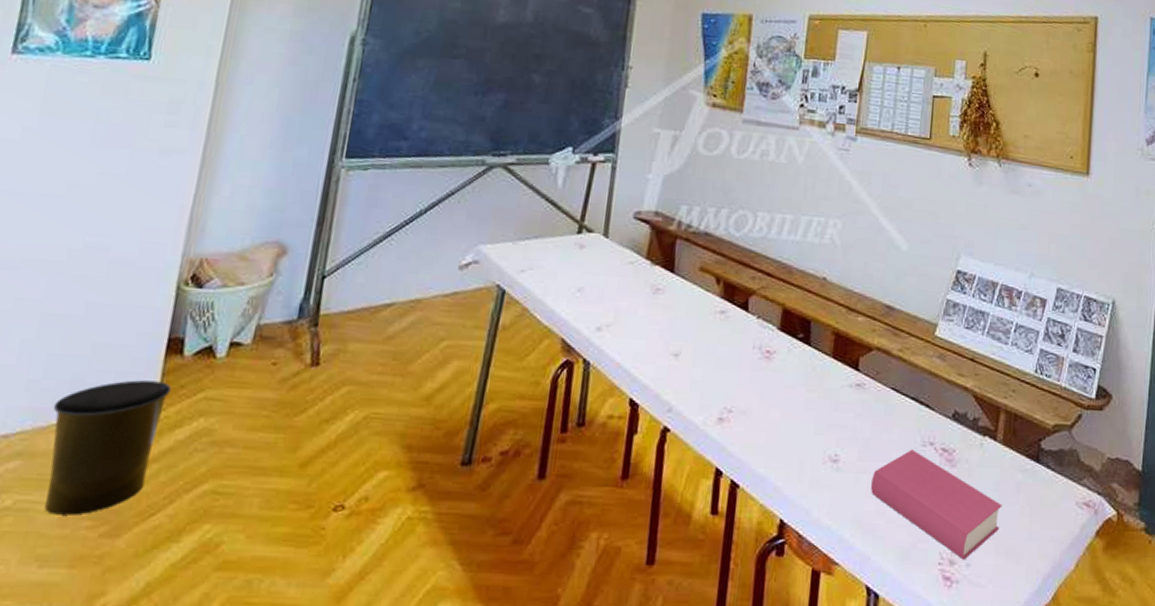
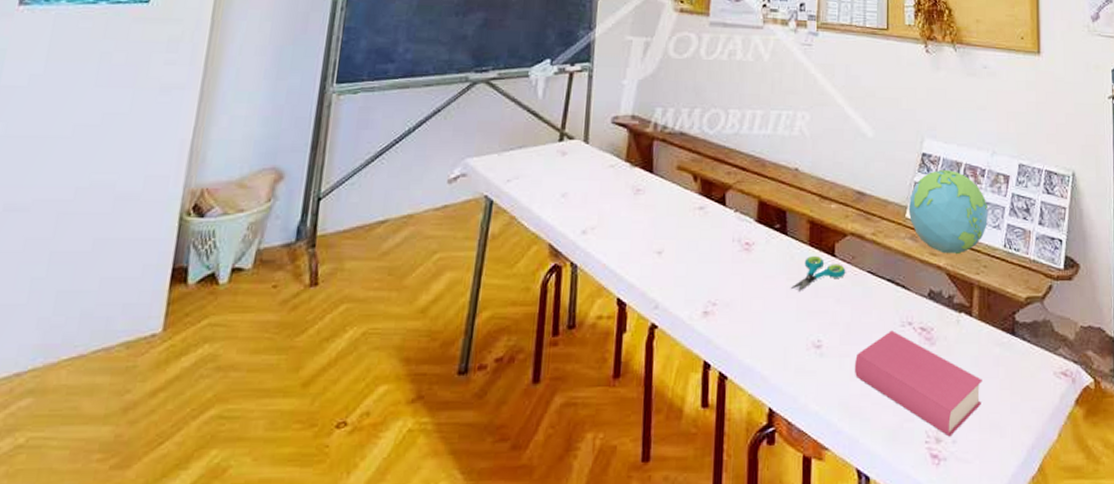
waste bin: present [45,380,171,515] -> none [57,311,177,450]
scissors: none [810,369,869,404] -> present [790,256,846,291]
globe: none [938,289,1022,377] -> present [908,170,989,255]

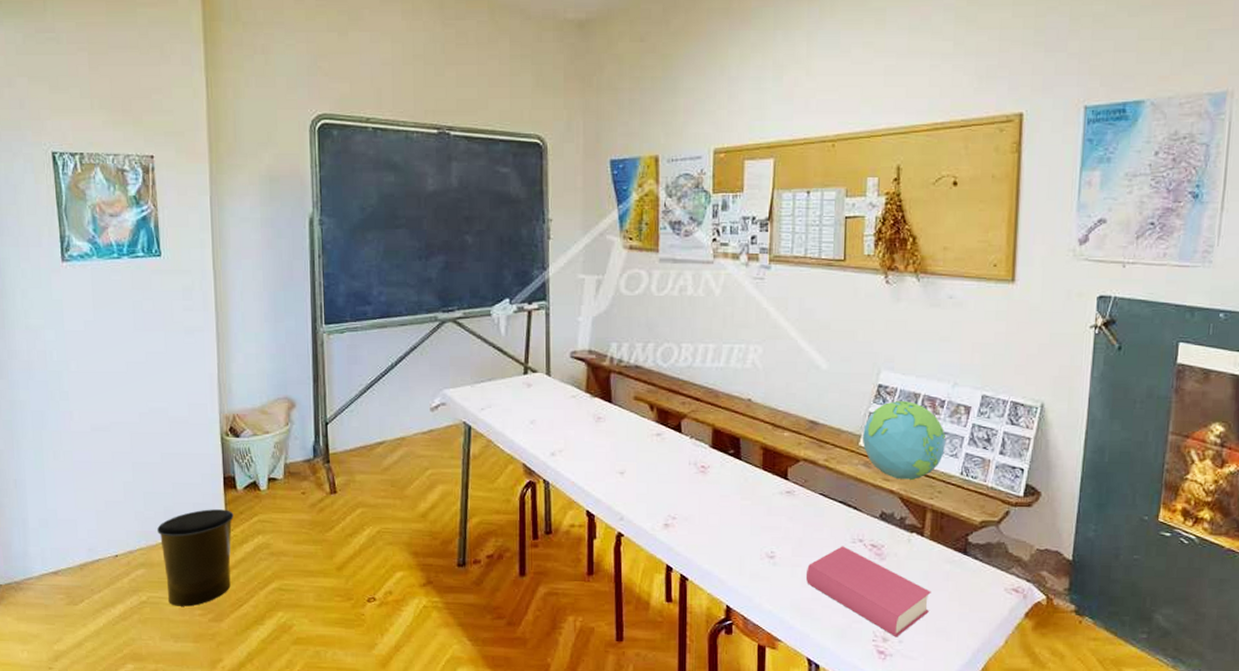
waste bin: none [57,311,177,450] -> present [157,509,234,607]
scissors: present [790,256,846,291] -> none [744,479,799,509]

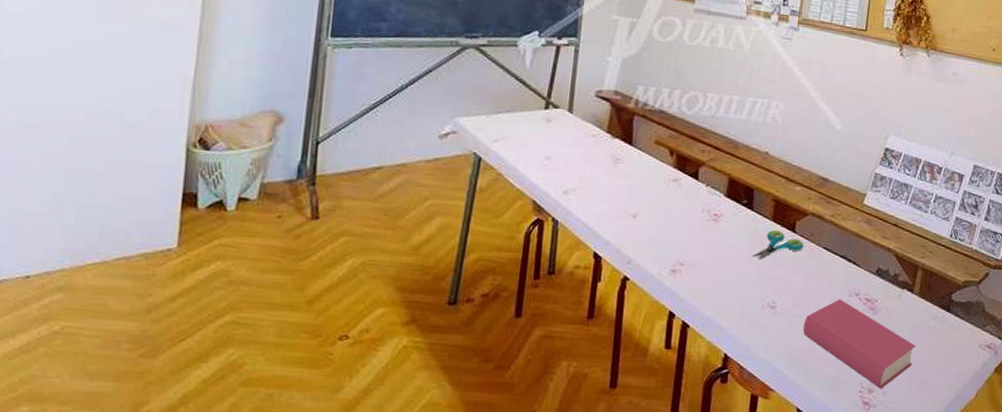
waste bin: present [157,509,234,607] -> none [87,228,189,339]
scissors: none [744,479,799,509] -> present [752,230,804,260]
globe: present [862,401,946,481] -> none [866,164,940,240]

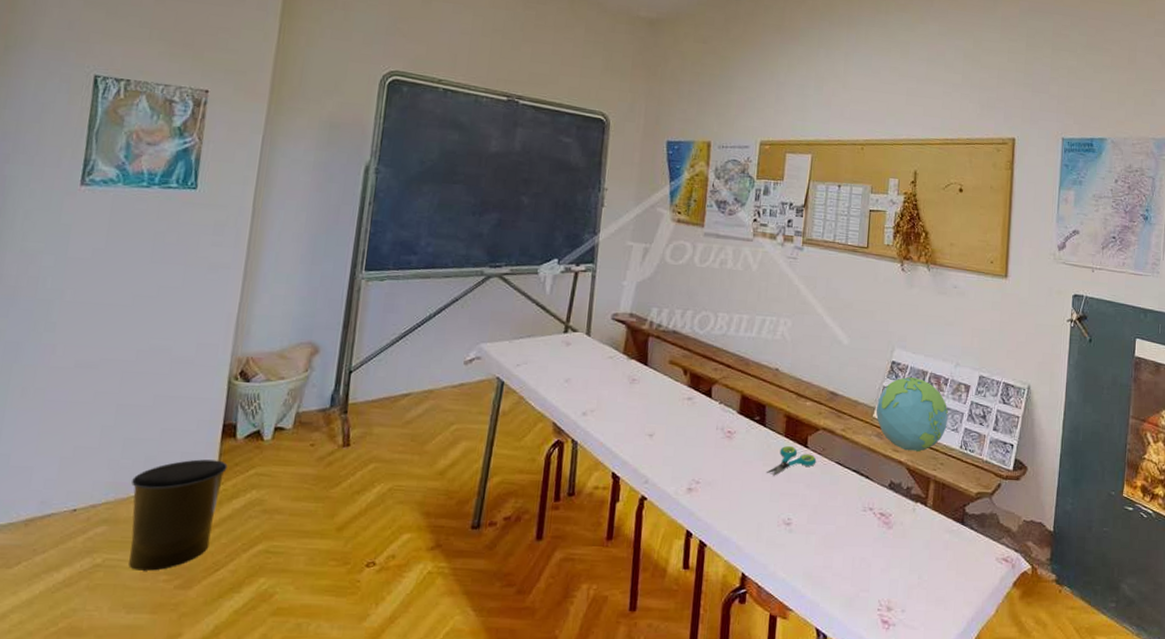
waste bin: none [87,228,189,339] -> present [129,459,228,571]
book: present [802,299,916,389] -> none [818,514,932,607]
globe: none [866,164,940,240] -> present [876,377,949,453]

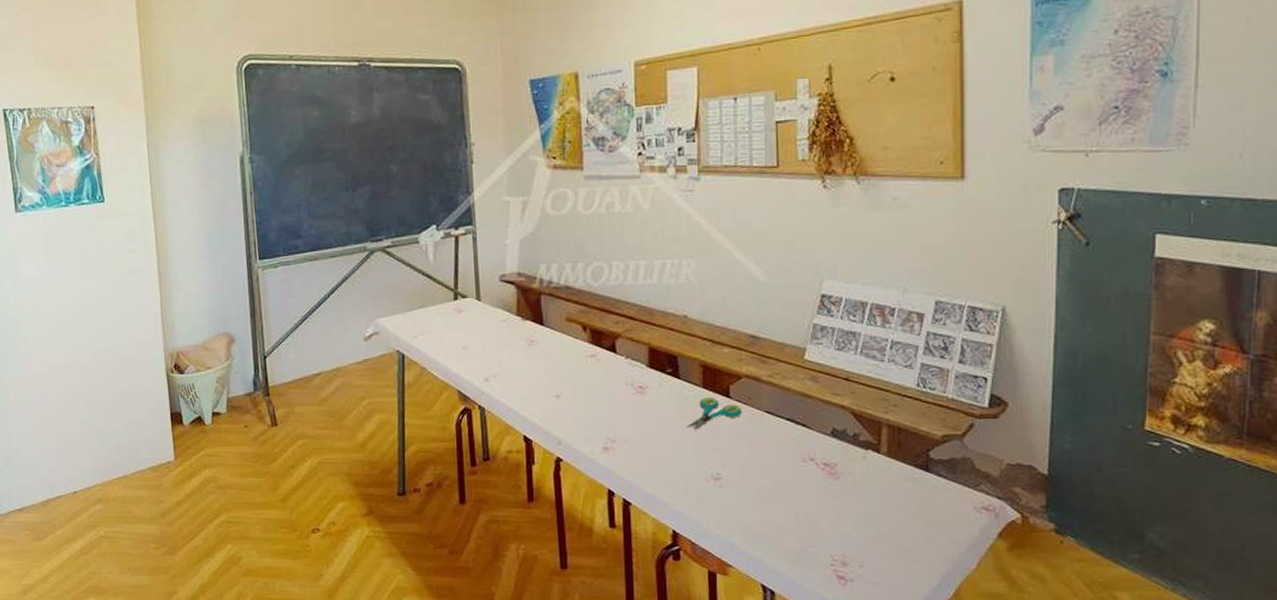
waste bin: present [129,459,228,571] -> none [111,445,182,540]
globe: present [876,377,949,453] -> none [807,311,899,395]

